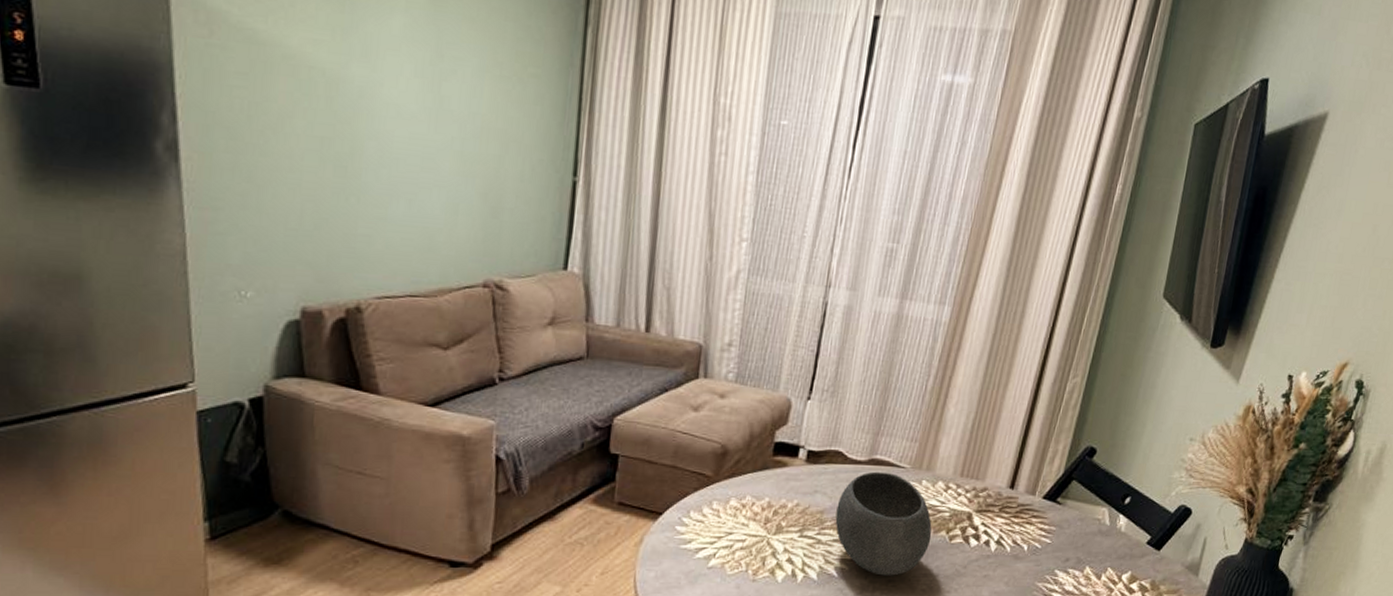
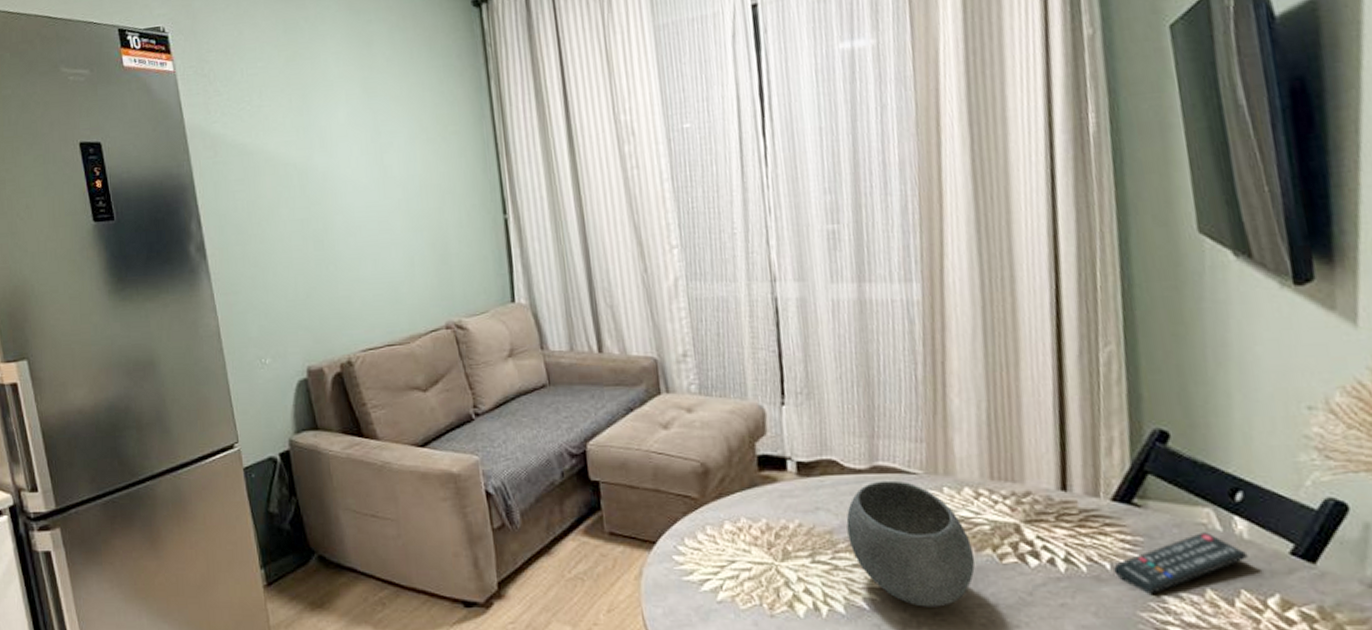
remote control: none [1029,525,1120,570] -> present [1113,532,1249,596]

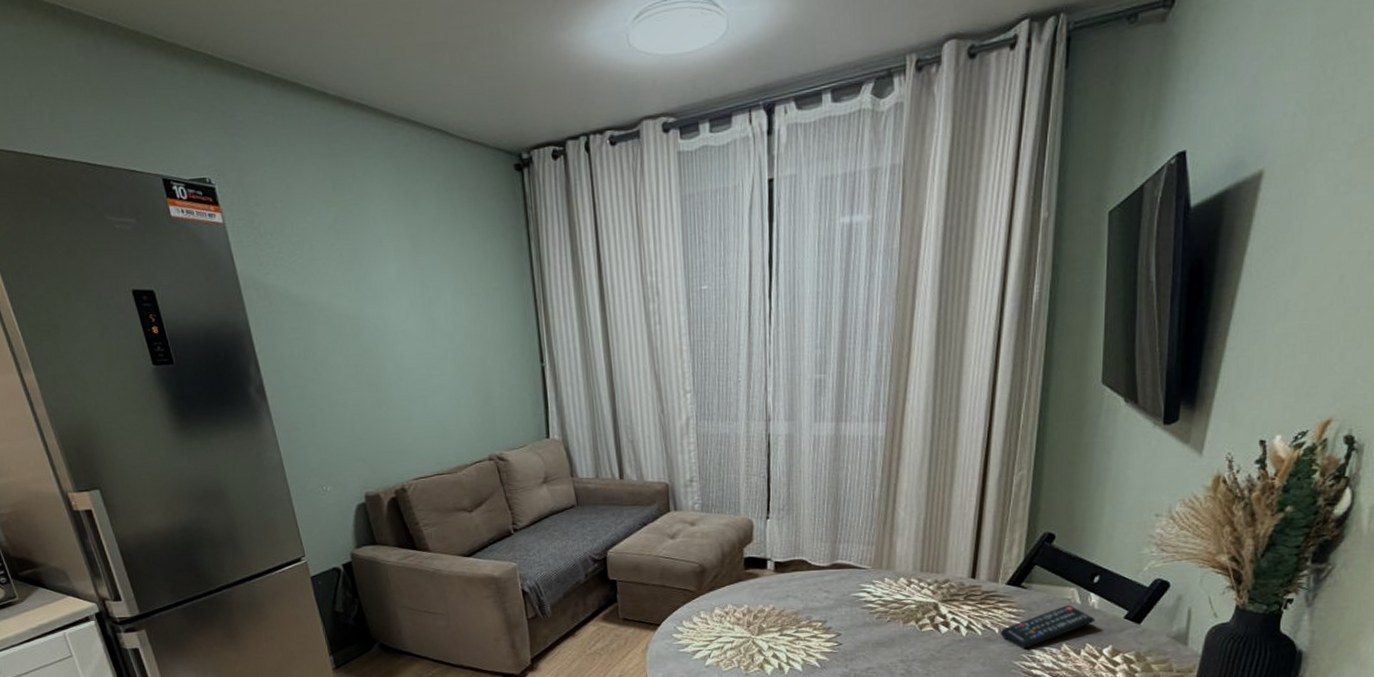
bowl: present [846,480,975,607] -> none [809,574,902,664]

